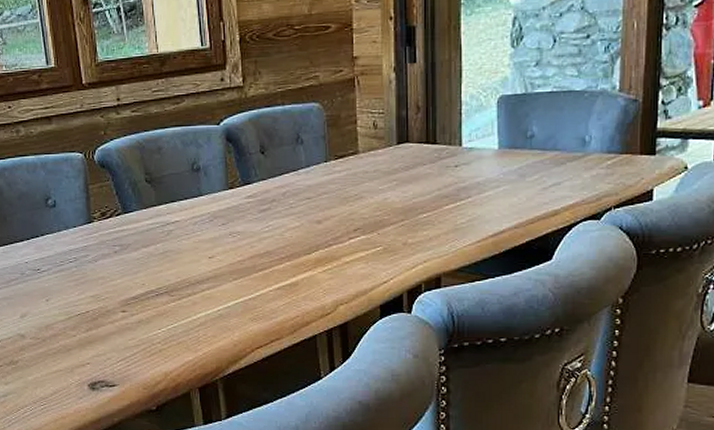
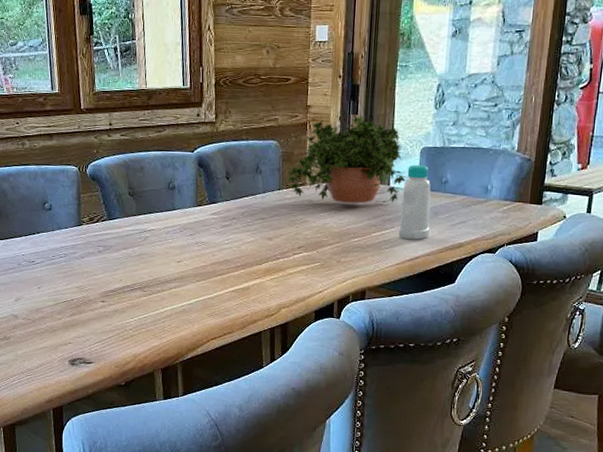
potted plant: none [332,63,483,171] -> present [285,115,407,204]
bottle: none [477,117,516,211] -> present [399,164,431,240]

